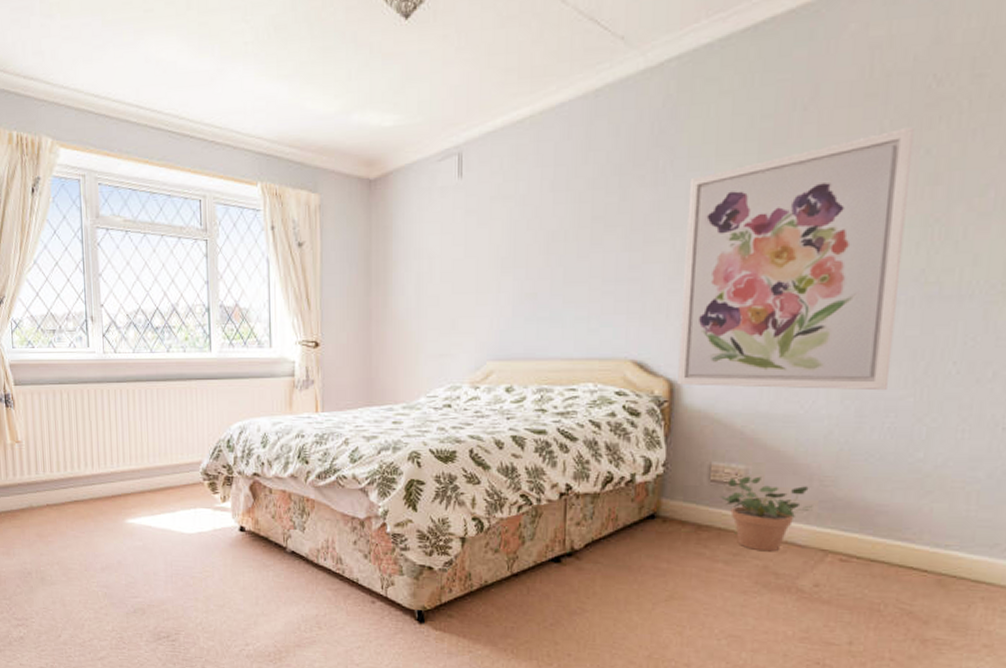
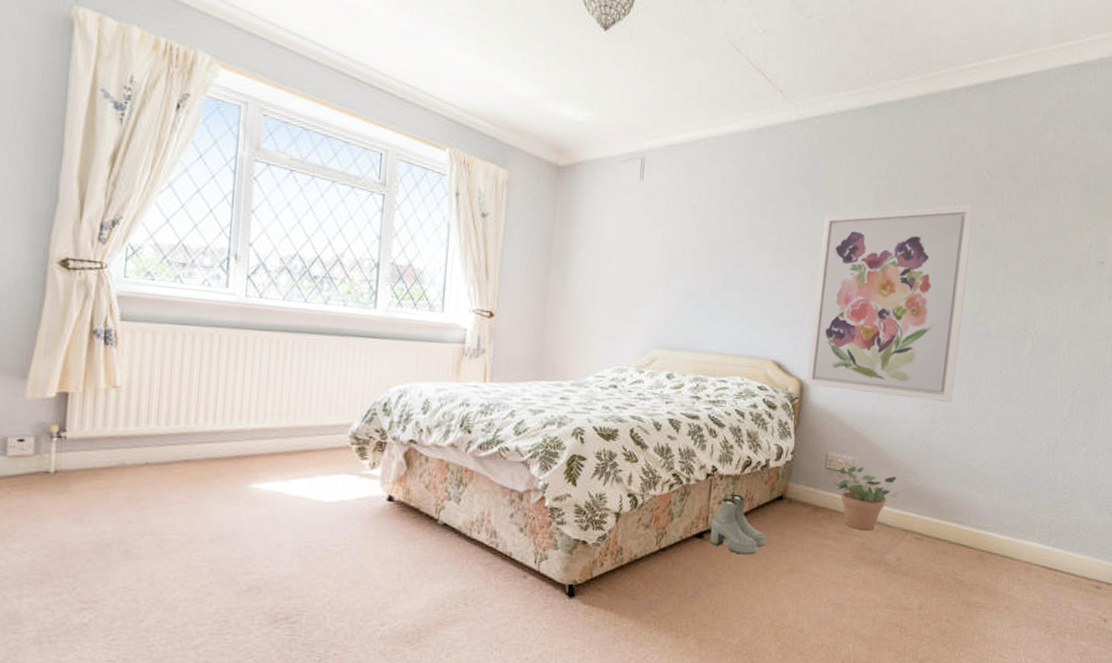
boots: none [568,513,637,581] -> present [710,493,766,555]

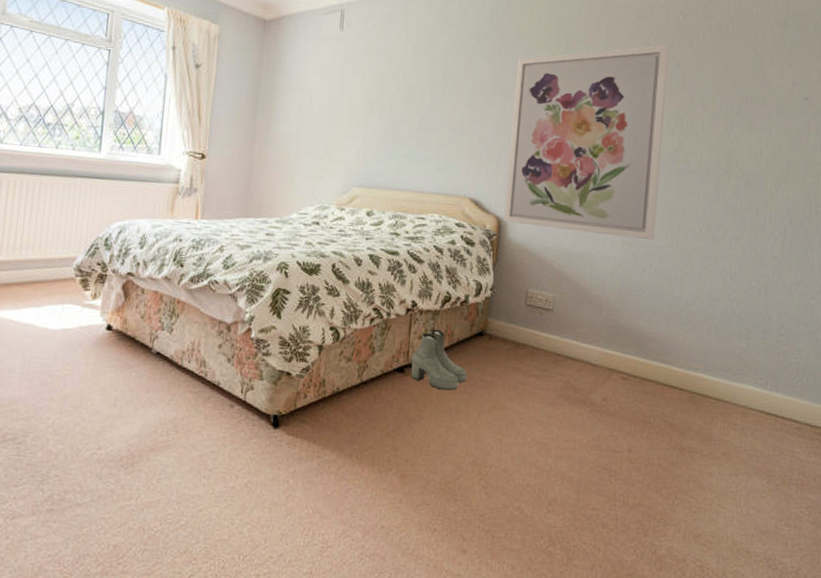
potted plant: present [833,466,899,531] -> none [533,303,603,369]

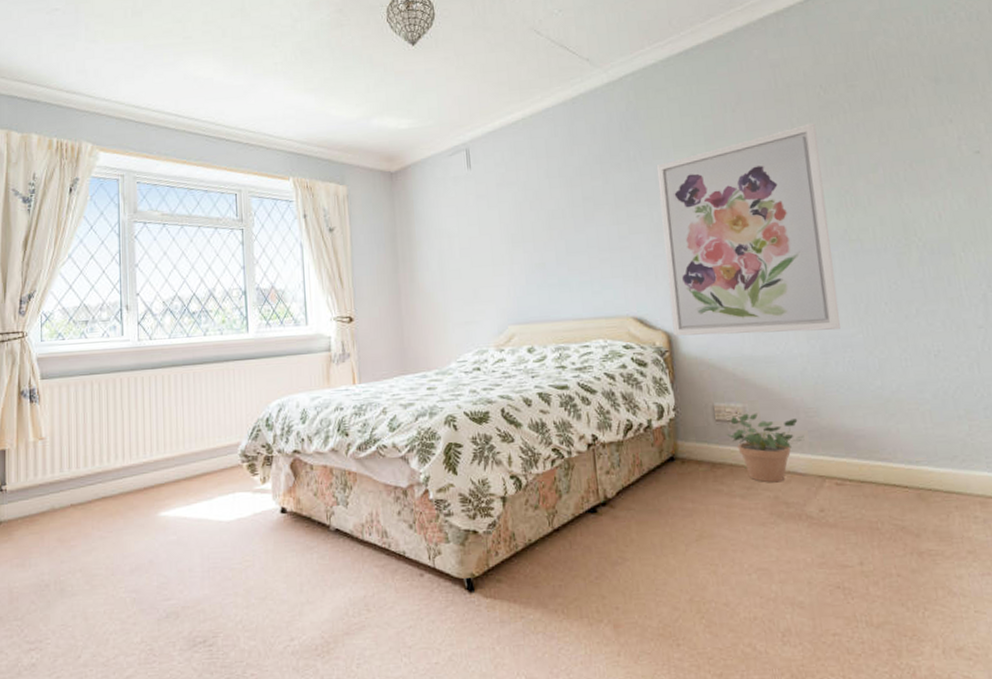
boots: present [411,328,467,391] -> none [602,461,666,526]
potted plant: none [533,303,603,369] -> present [726,413,805,483]

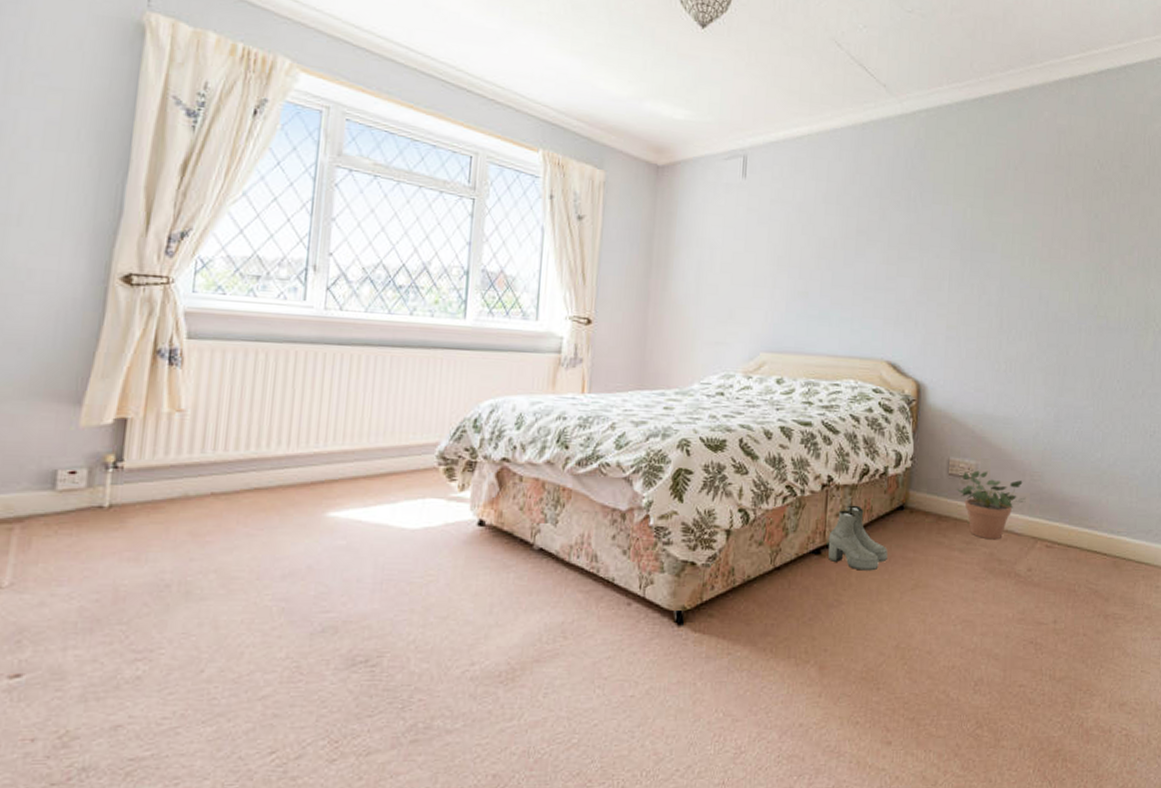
boots: none [602,461,666,526] -> present [828,505,888,571]
wall art: present [656,123,841,336] -> none [923,195,1087,401]

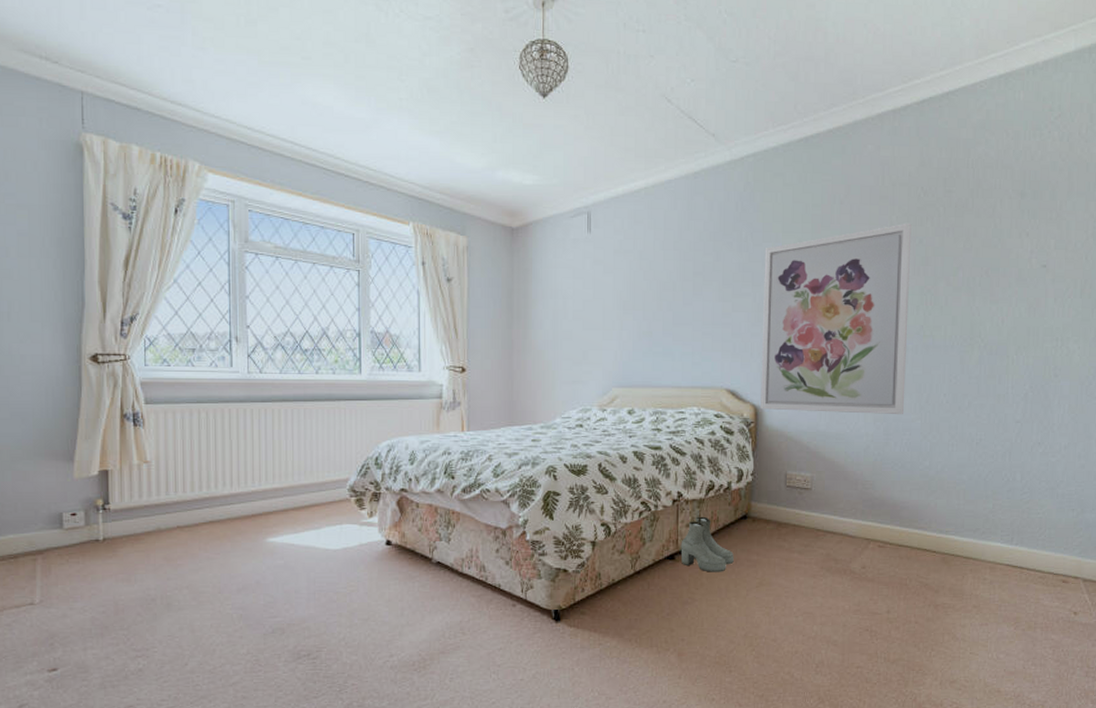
wall art: none [923,195,1087,401] -> present [760,222,912,415]
potted plant: present [956,470,1026,540] -> none [794,482,859,542]

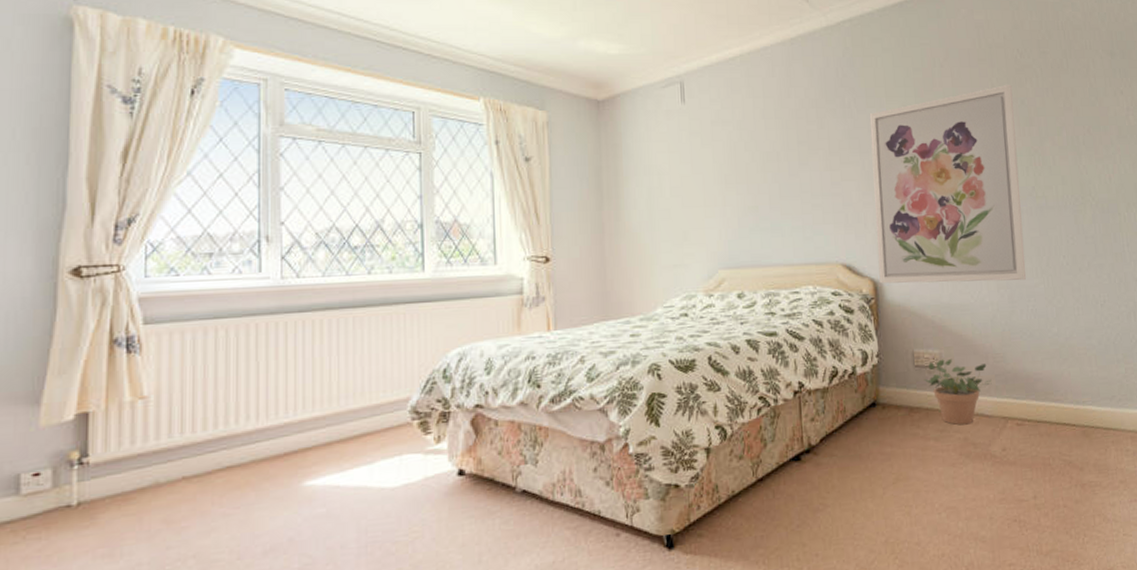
boots: present [680,516,734,572] -> none [806,407,866,472]
potted plant: none [794,482,859,542] -> present [924,358,992,425]

